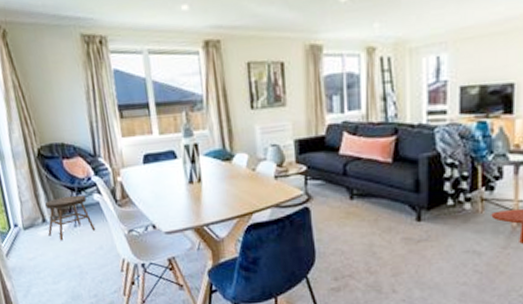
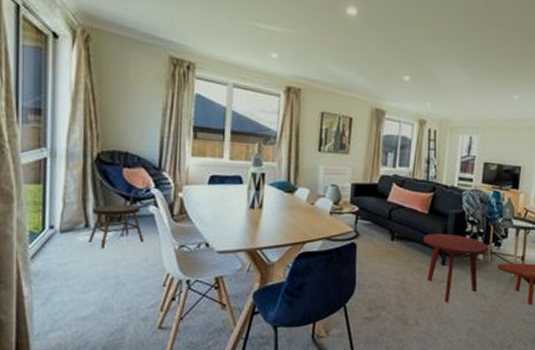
side table: none [389,183,478,264] -> present [423,233,489,302]

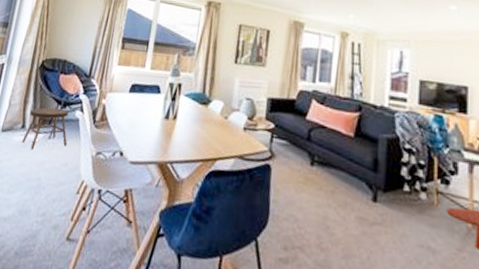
side table: present [423,233,489,302] -> none [348,160,434,253]

